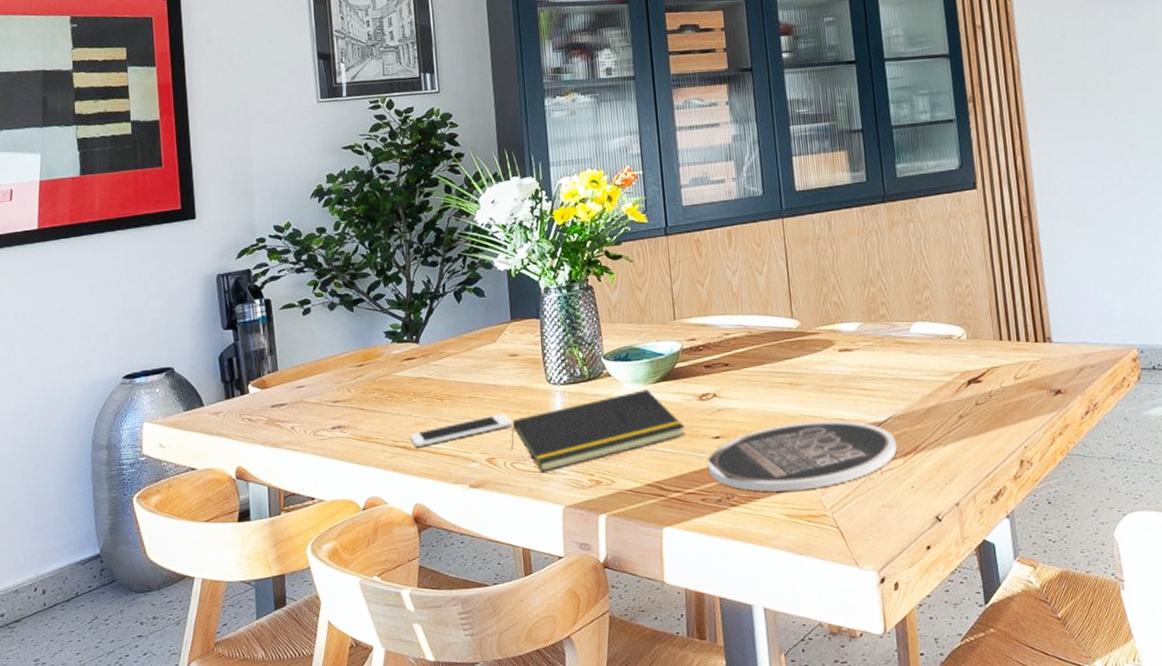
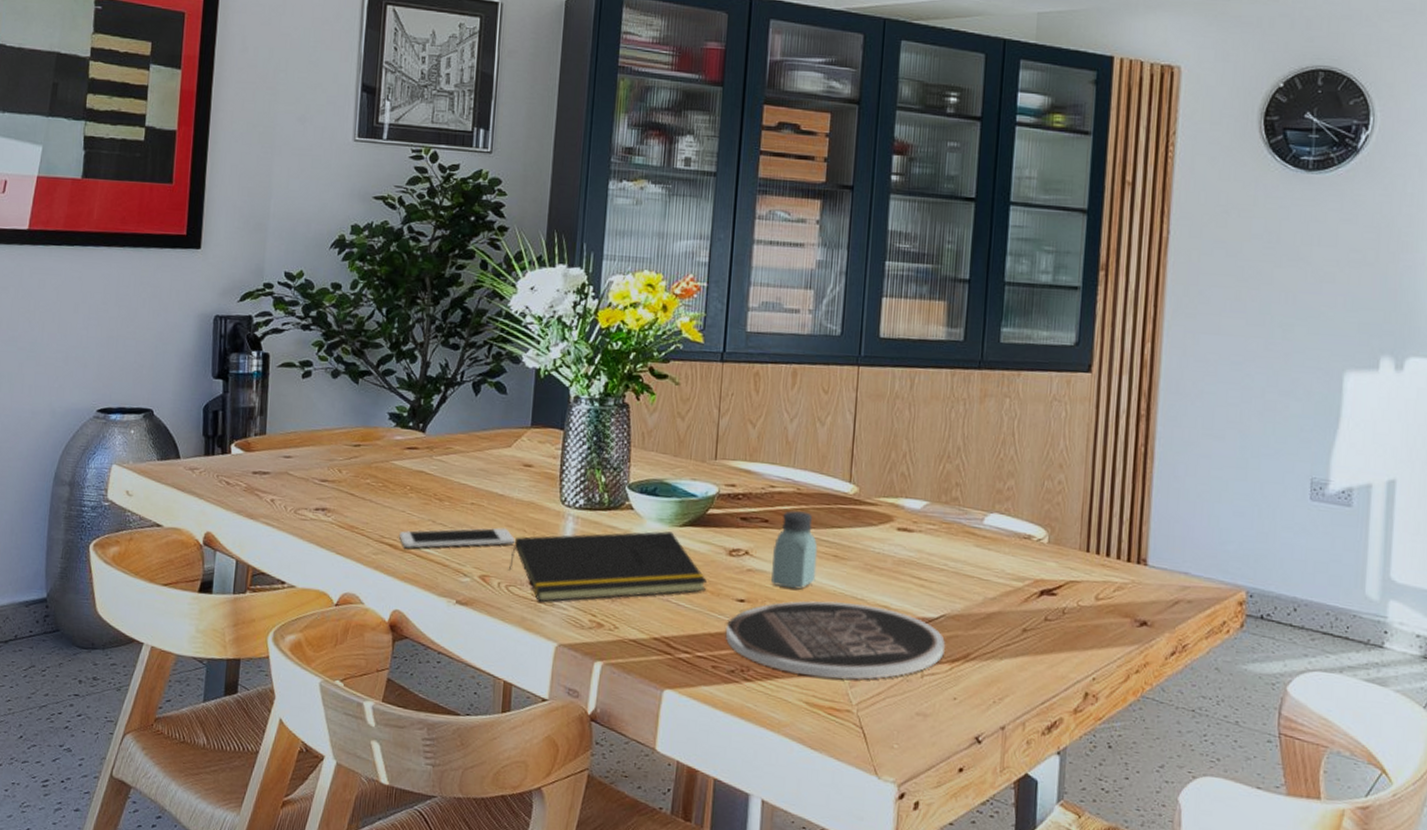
saltshaker: none [736,350,777,419] -> present [771,510,818,590]

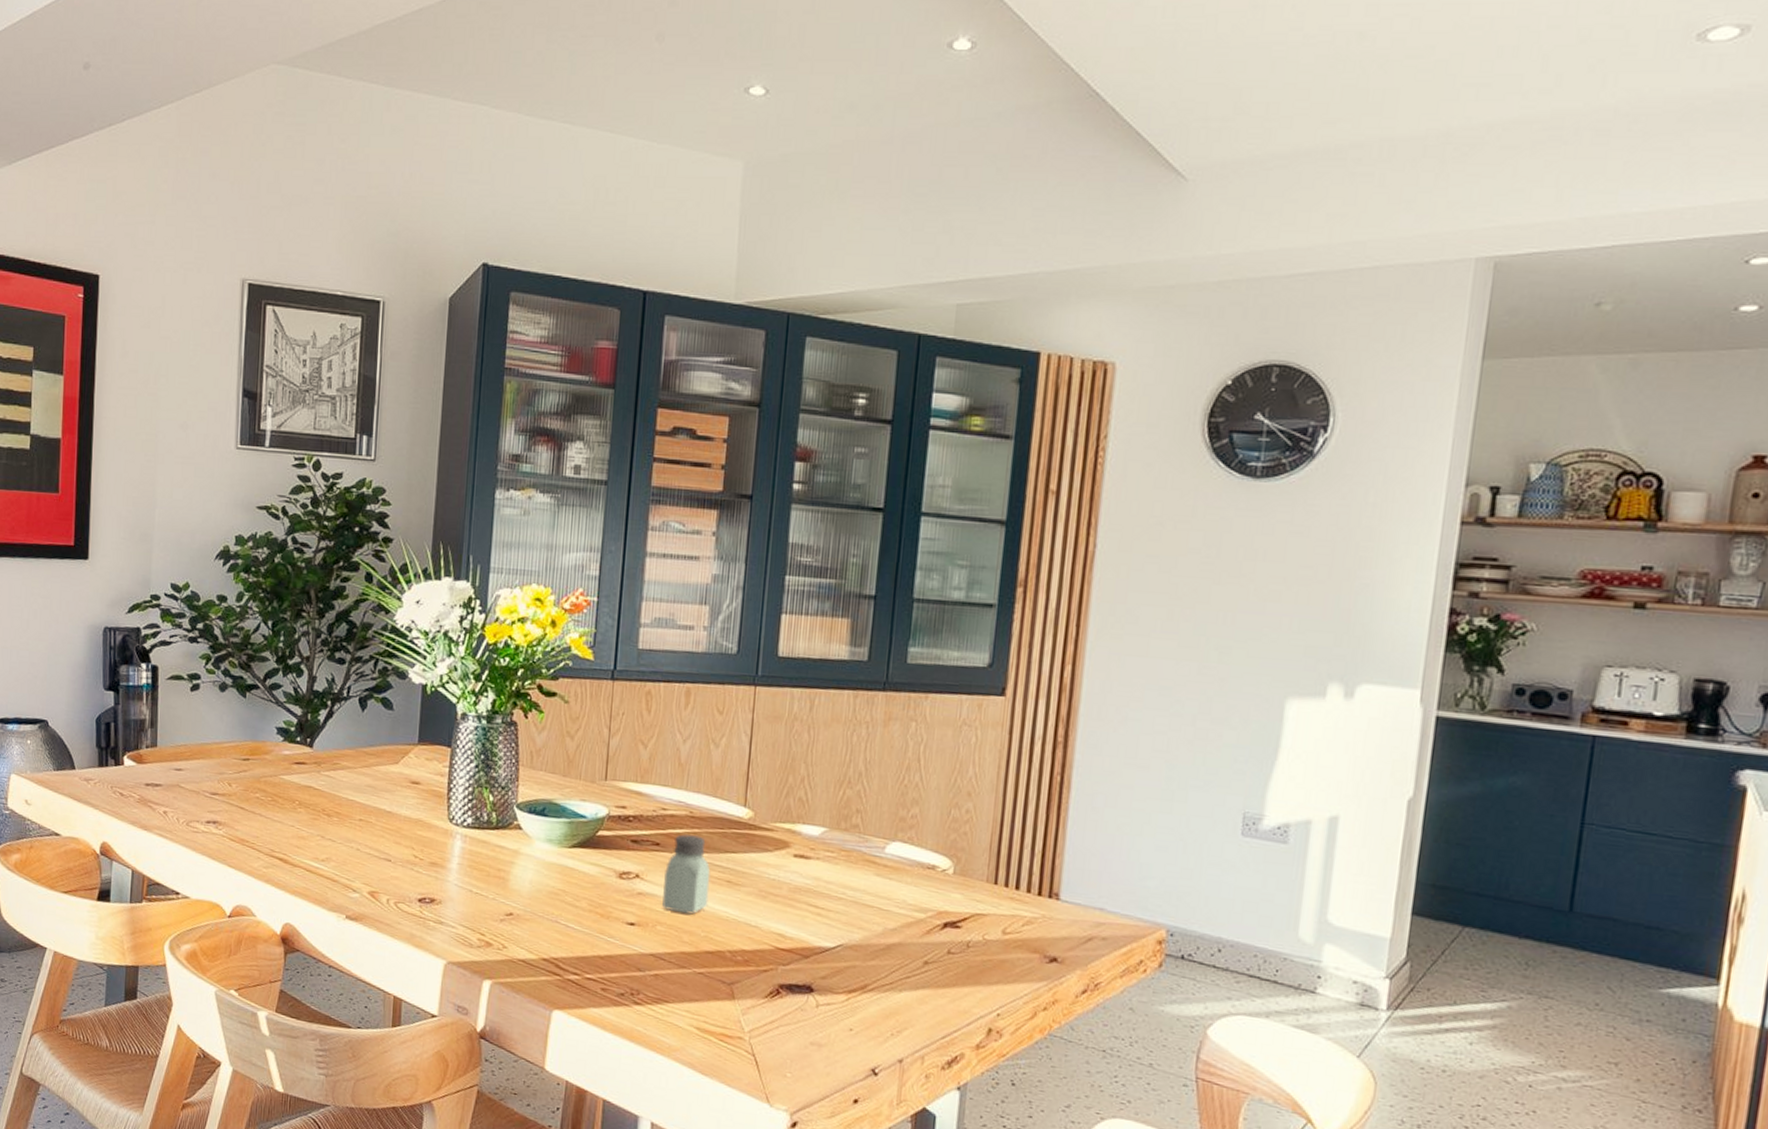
cell phone: present [399,527,516,548] -> none [289,844,404,863]
notepad: present [508,531,706,602] -> none [396,852,596,920]
plate: present [725,600,946,680] -> none [615,925,843,1008]

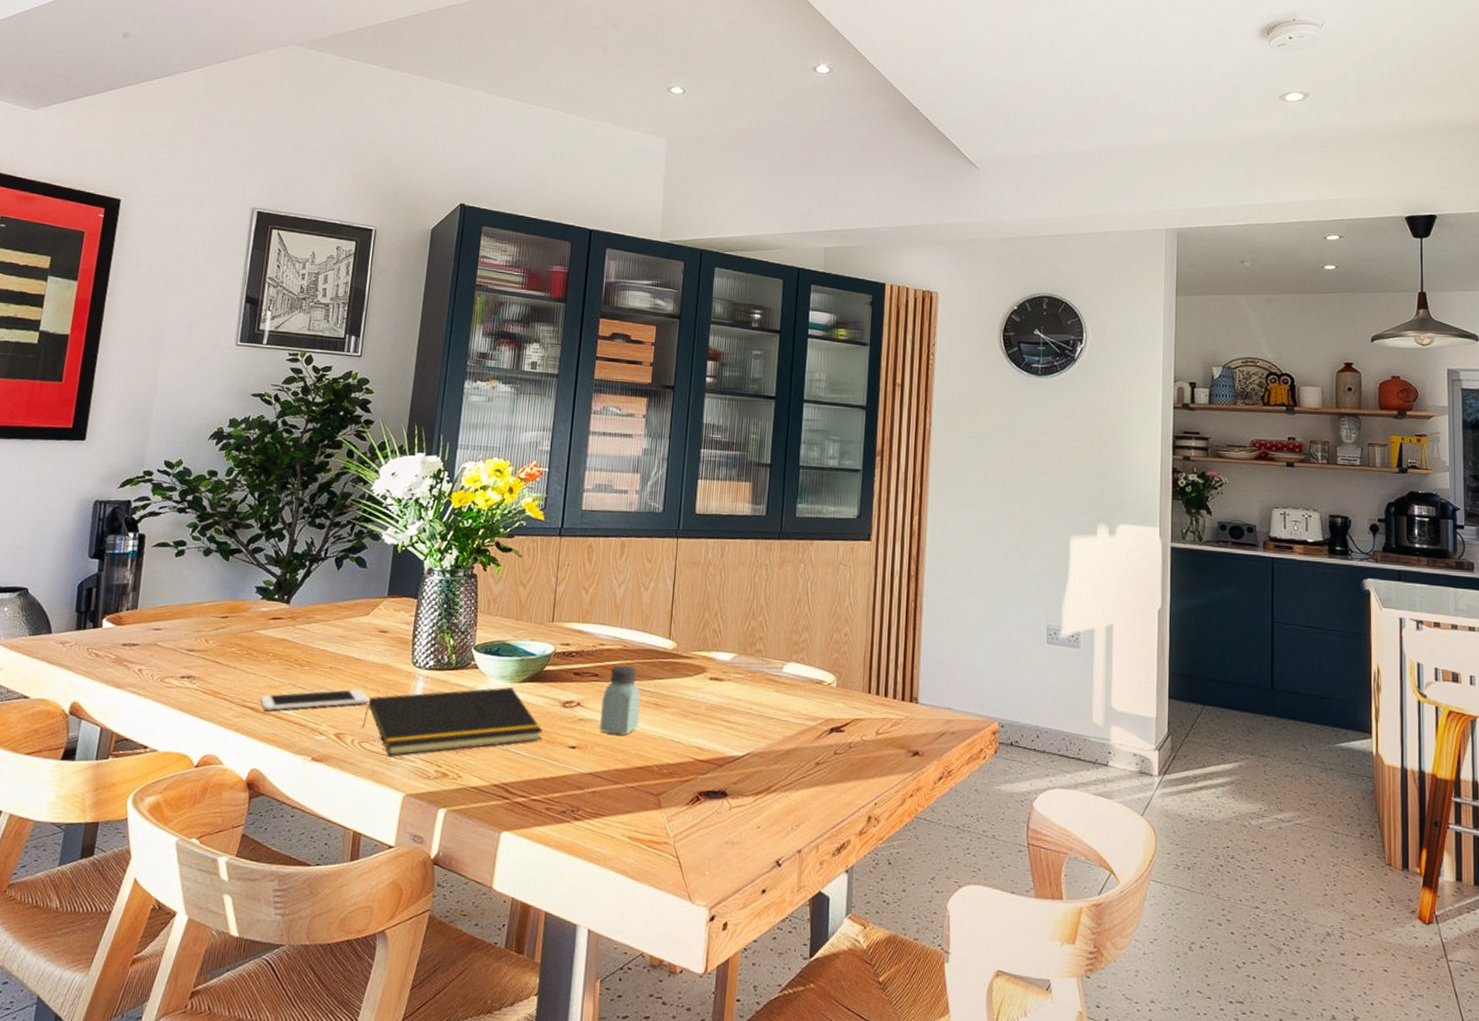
cell phone: none [289,844,404,863] -> present [260,689,369,711]
notepad: none [396,852,596,920] -> present [361,687,542,756]

